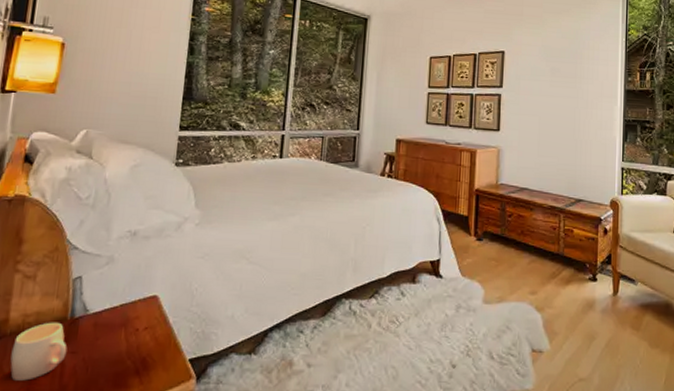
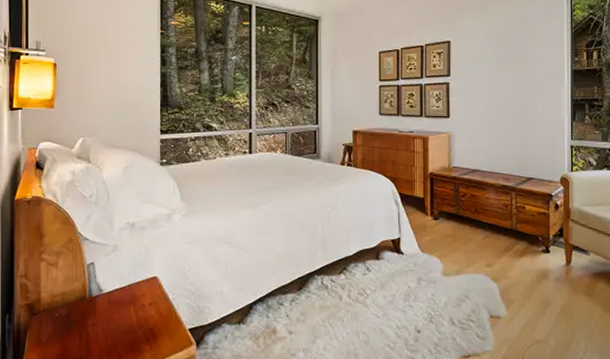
mug: present [10,322,67,381] -> none [46,300,89,348]

